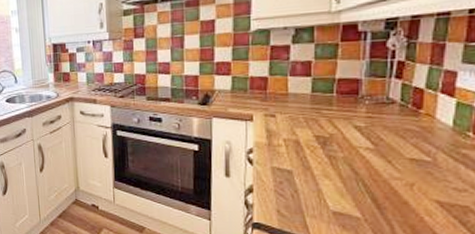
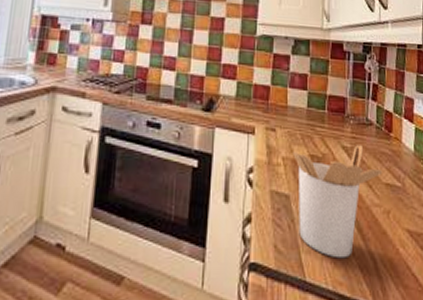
utensil holder: none [295,124,406,223] -> present [293,145,383,259]

